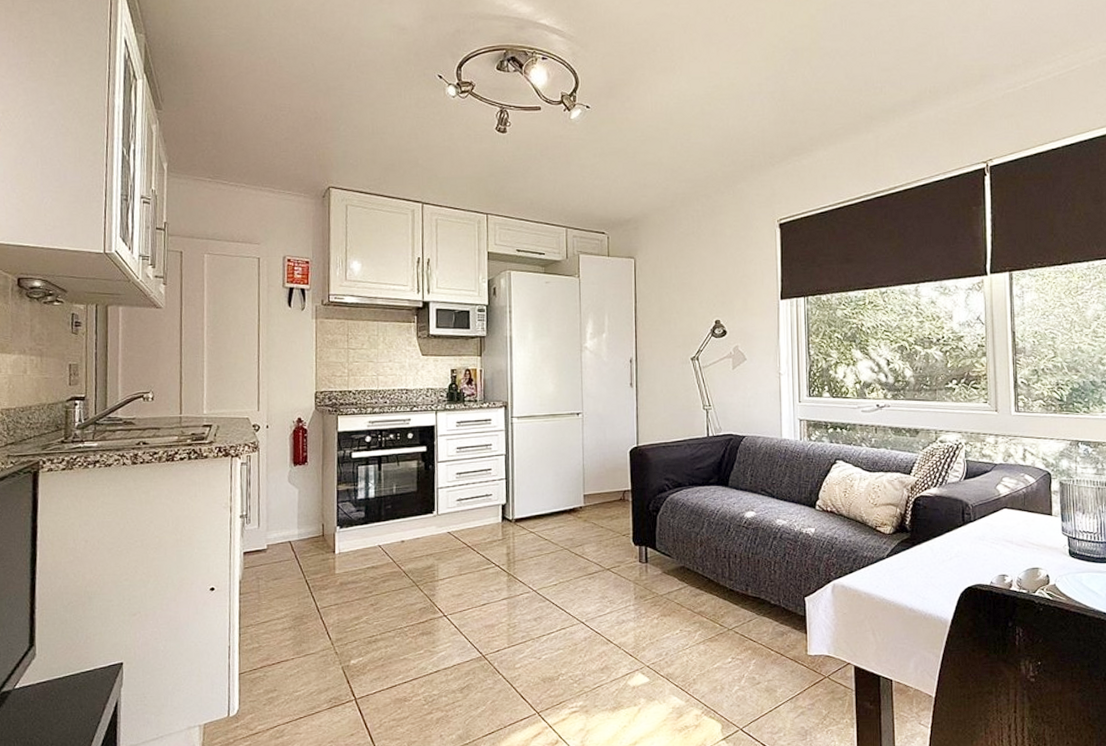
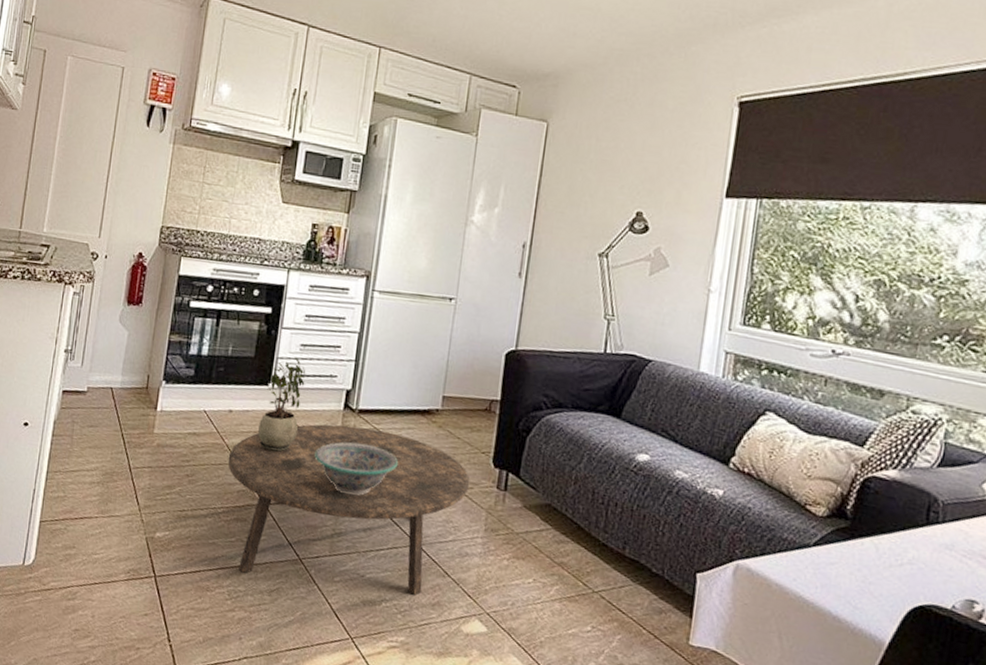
coffee table: none [406,533,617,680] -> present [228,424,470,595]
potted plant: none [430,485,465,570] -> present [258,357,306,453]
decorative bowl: none [482,547,554,593] -> present [314,442,398,496]

